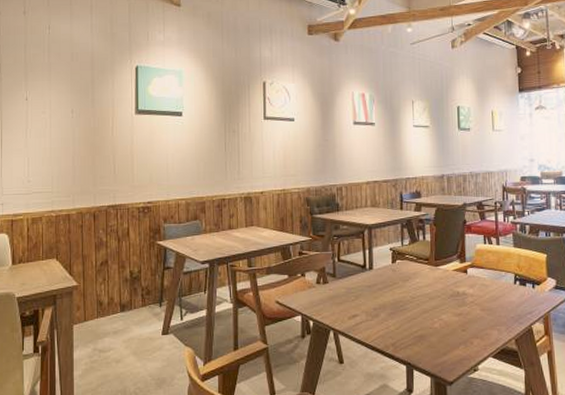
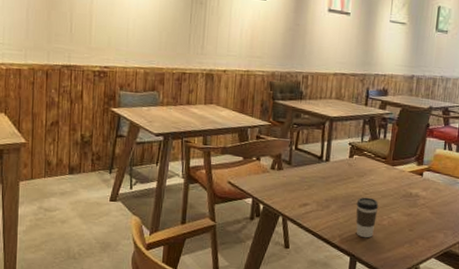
coffee cup: none [405,301,428,344] -> present [356,197,379,238]

